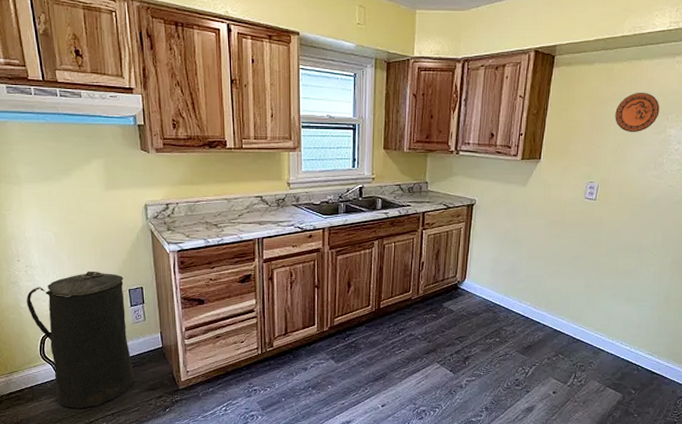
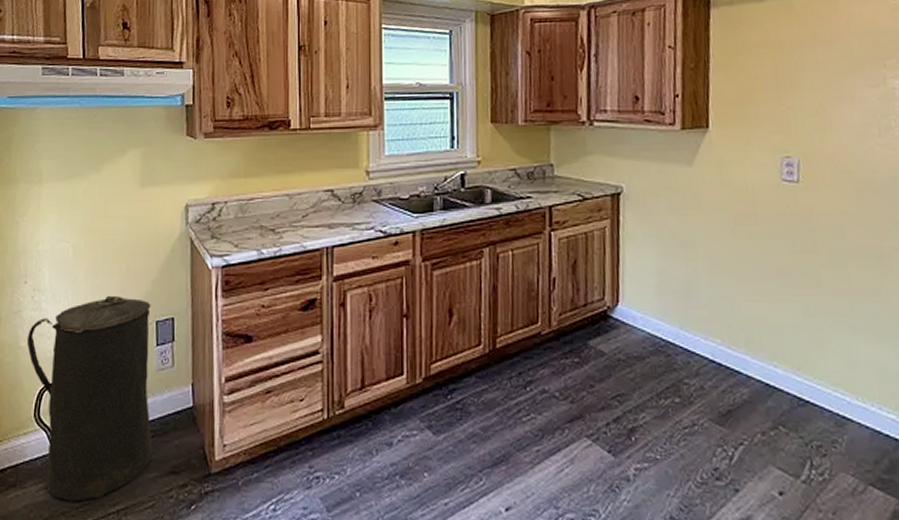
decorative plate: present [615,92,660,133] -> none [806,32,872,87]

